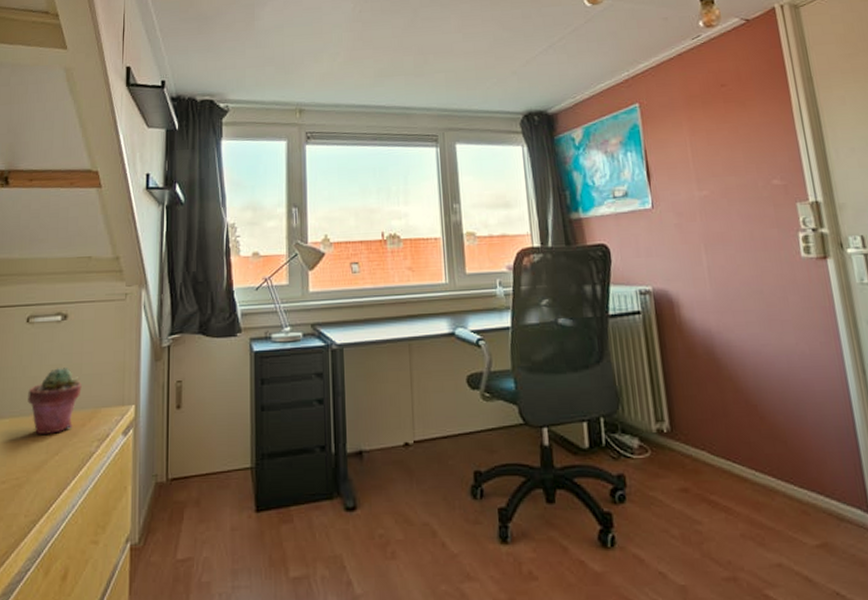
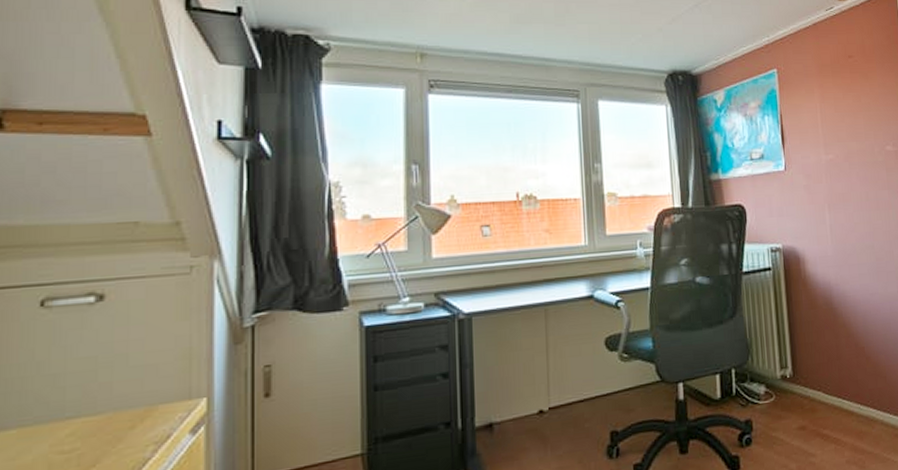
potted succulent: present [28,368,82,434] -> none [46,359,129,445]

